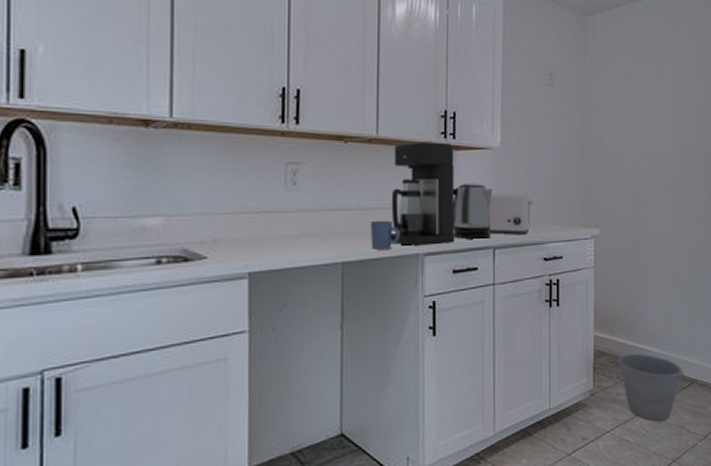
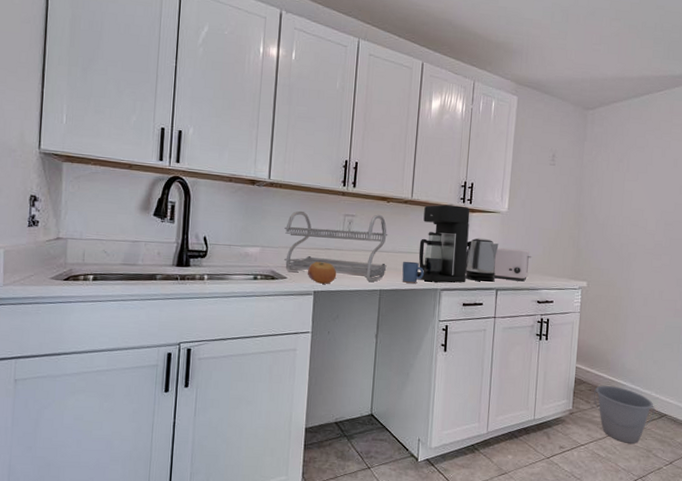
dish rack: none [199,159,350,253] -> present [284,211,388,283]
fruit: none [236,230,280,261] -> present [307,261,337,284]

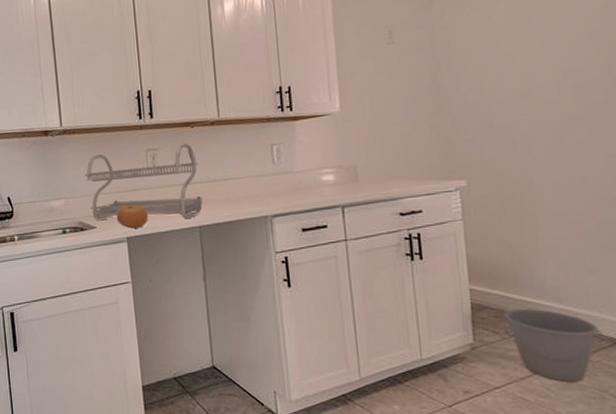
mug: present [402,261,424,283] -> none [220,188,248,214]
coffee maker: present [417,204,470,284] -> none [235,115,301,210]
kettle: present [465,238,499,282] -> none [294,148,338,200]
toaster: present [493,247,532,282] -> none [333,152,383,194]

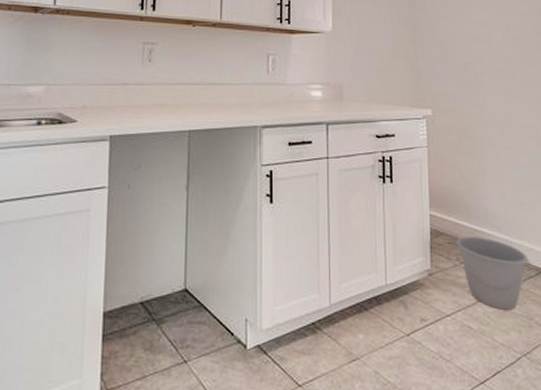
dish rack: present [85,142,203,221] -> none [73,40,196,122]
fruit: present [116,204,149,229] -> none [101,100,137,127]

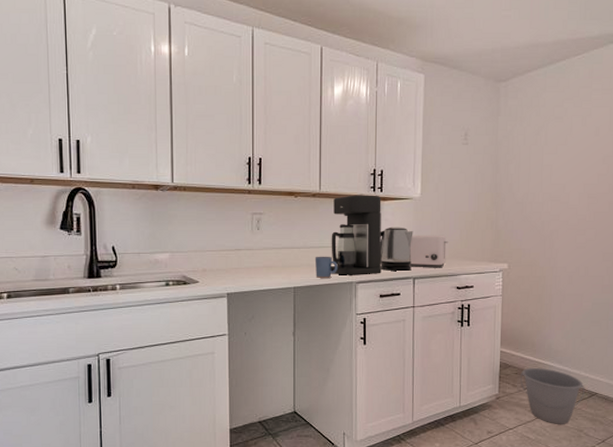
mug: none [213,94,240,121] -> present [314,256,338,278]
coffee maker: none [232,26,290,120] -> present [331,195,382,277]
kettle: none [288,63,325,115] -> present [379,226,413,271]
toaster: none [321,73,365,113] -> present [409,235,449,268]

